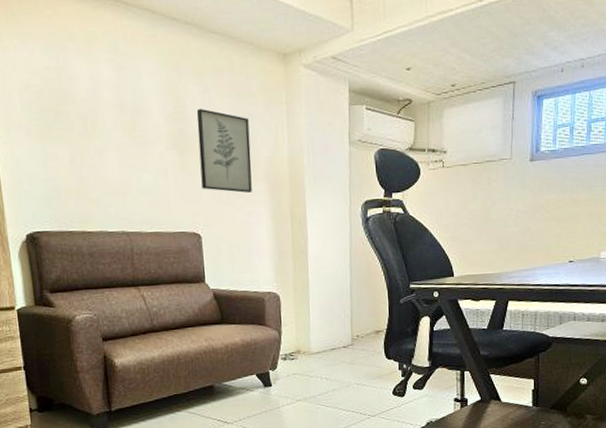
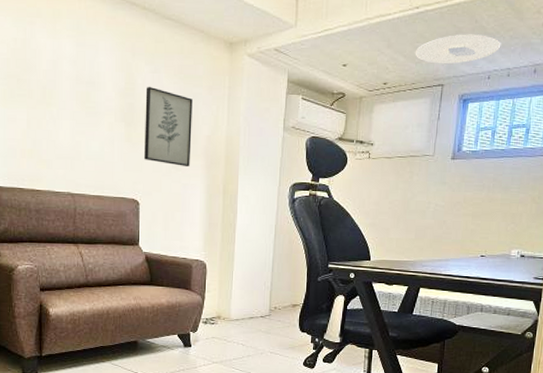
ceiling light: none [482,24,572,60] -> present [415,34,501,65]

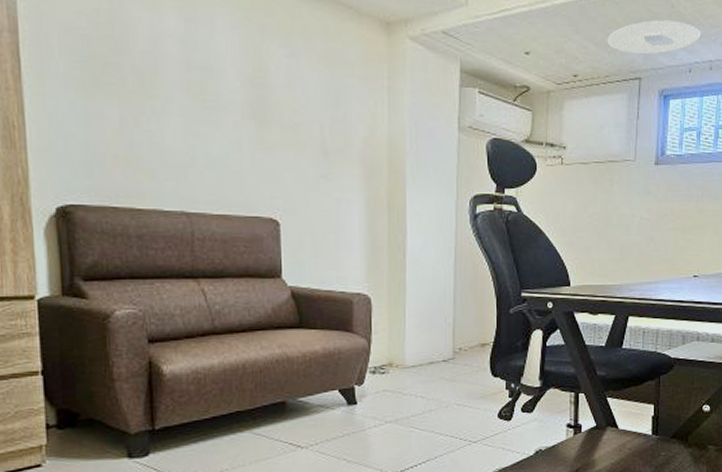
wall art: present [144,86,193,166] -> none [281,74,344,176]

